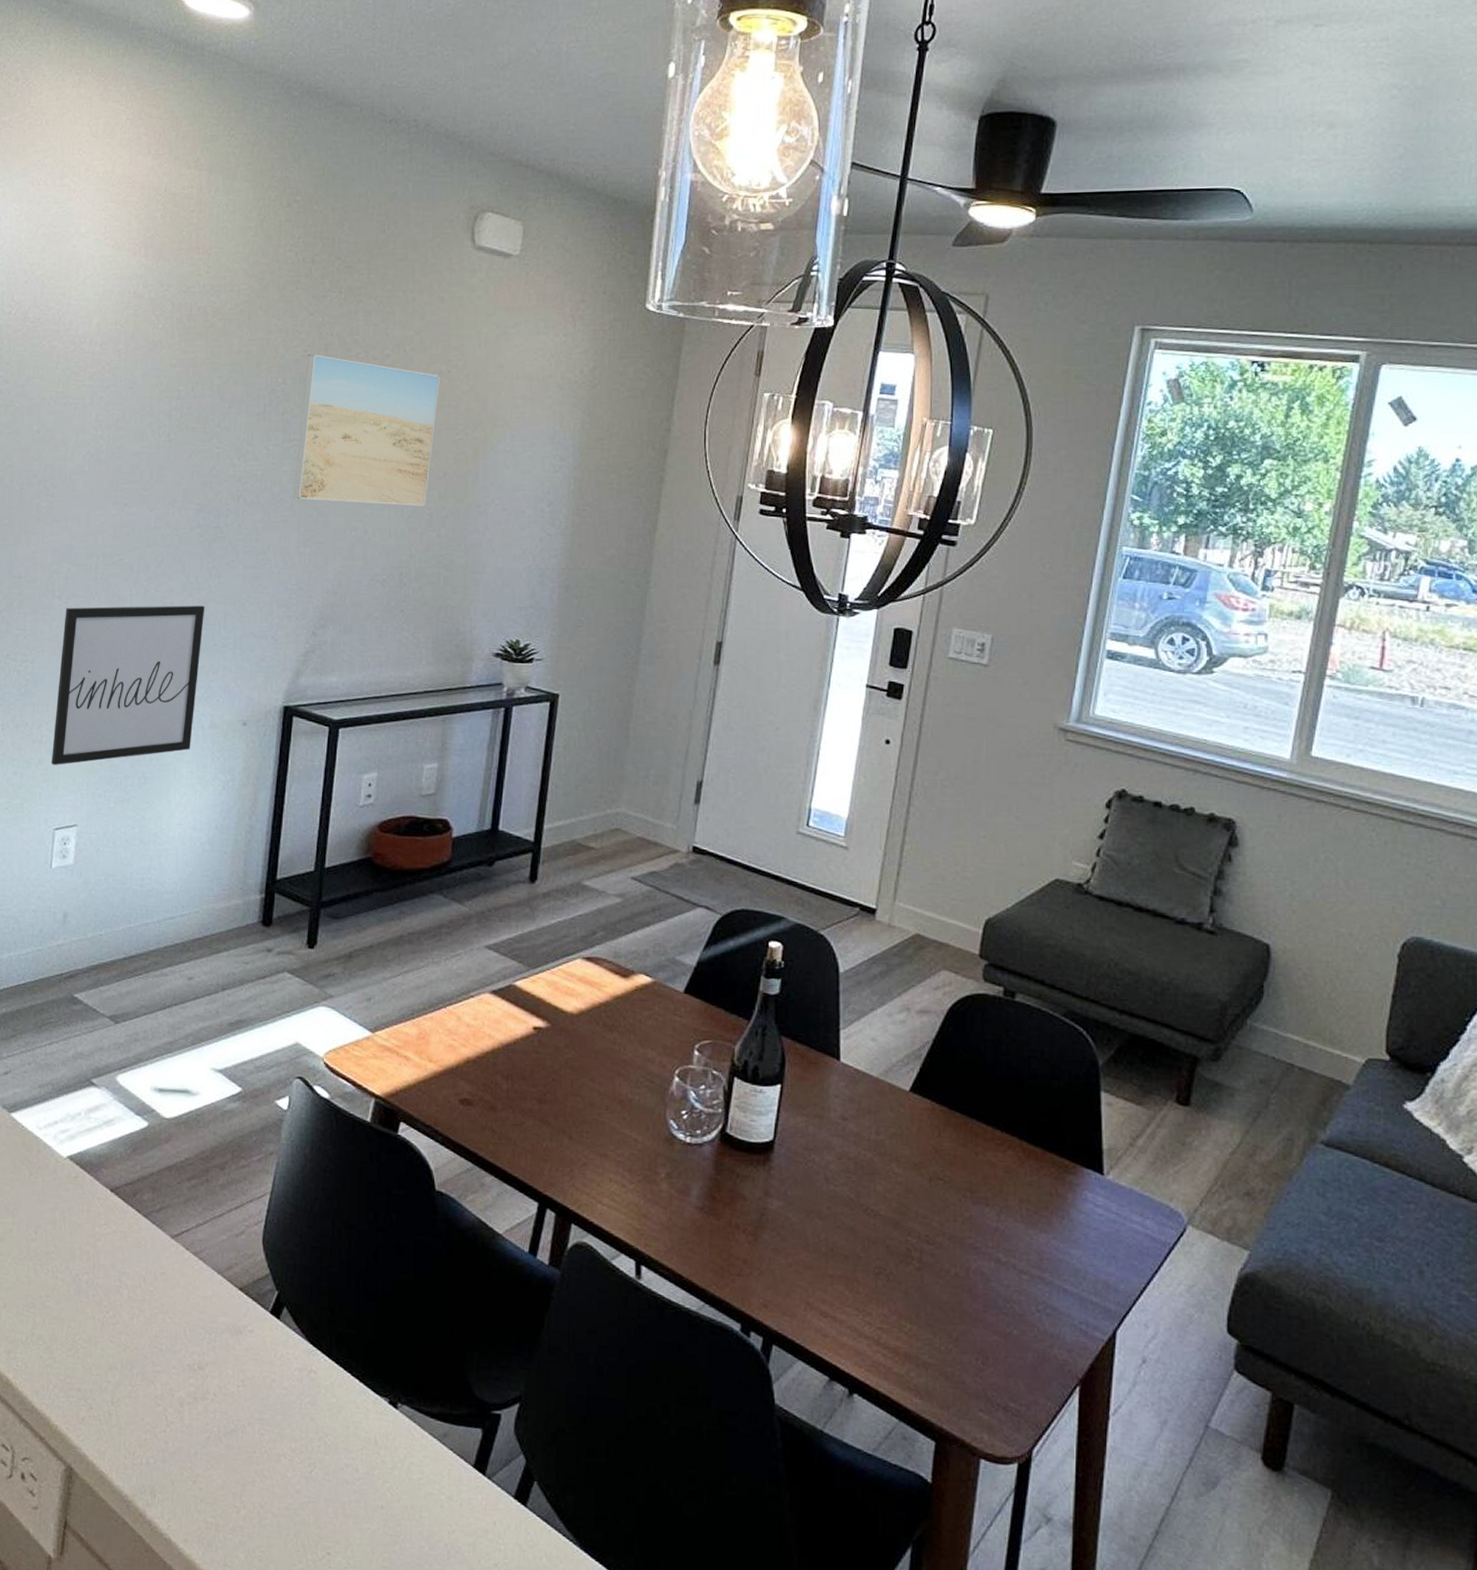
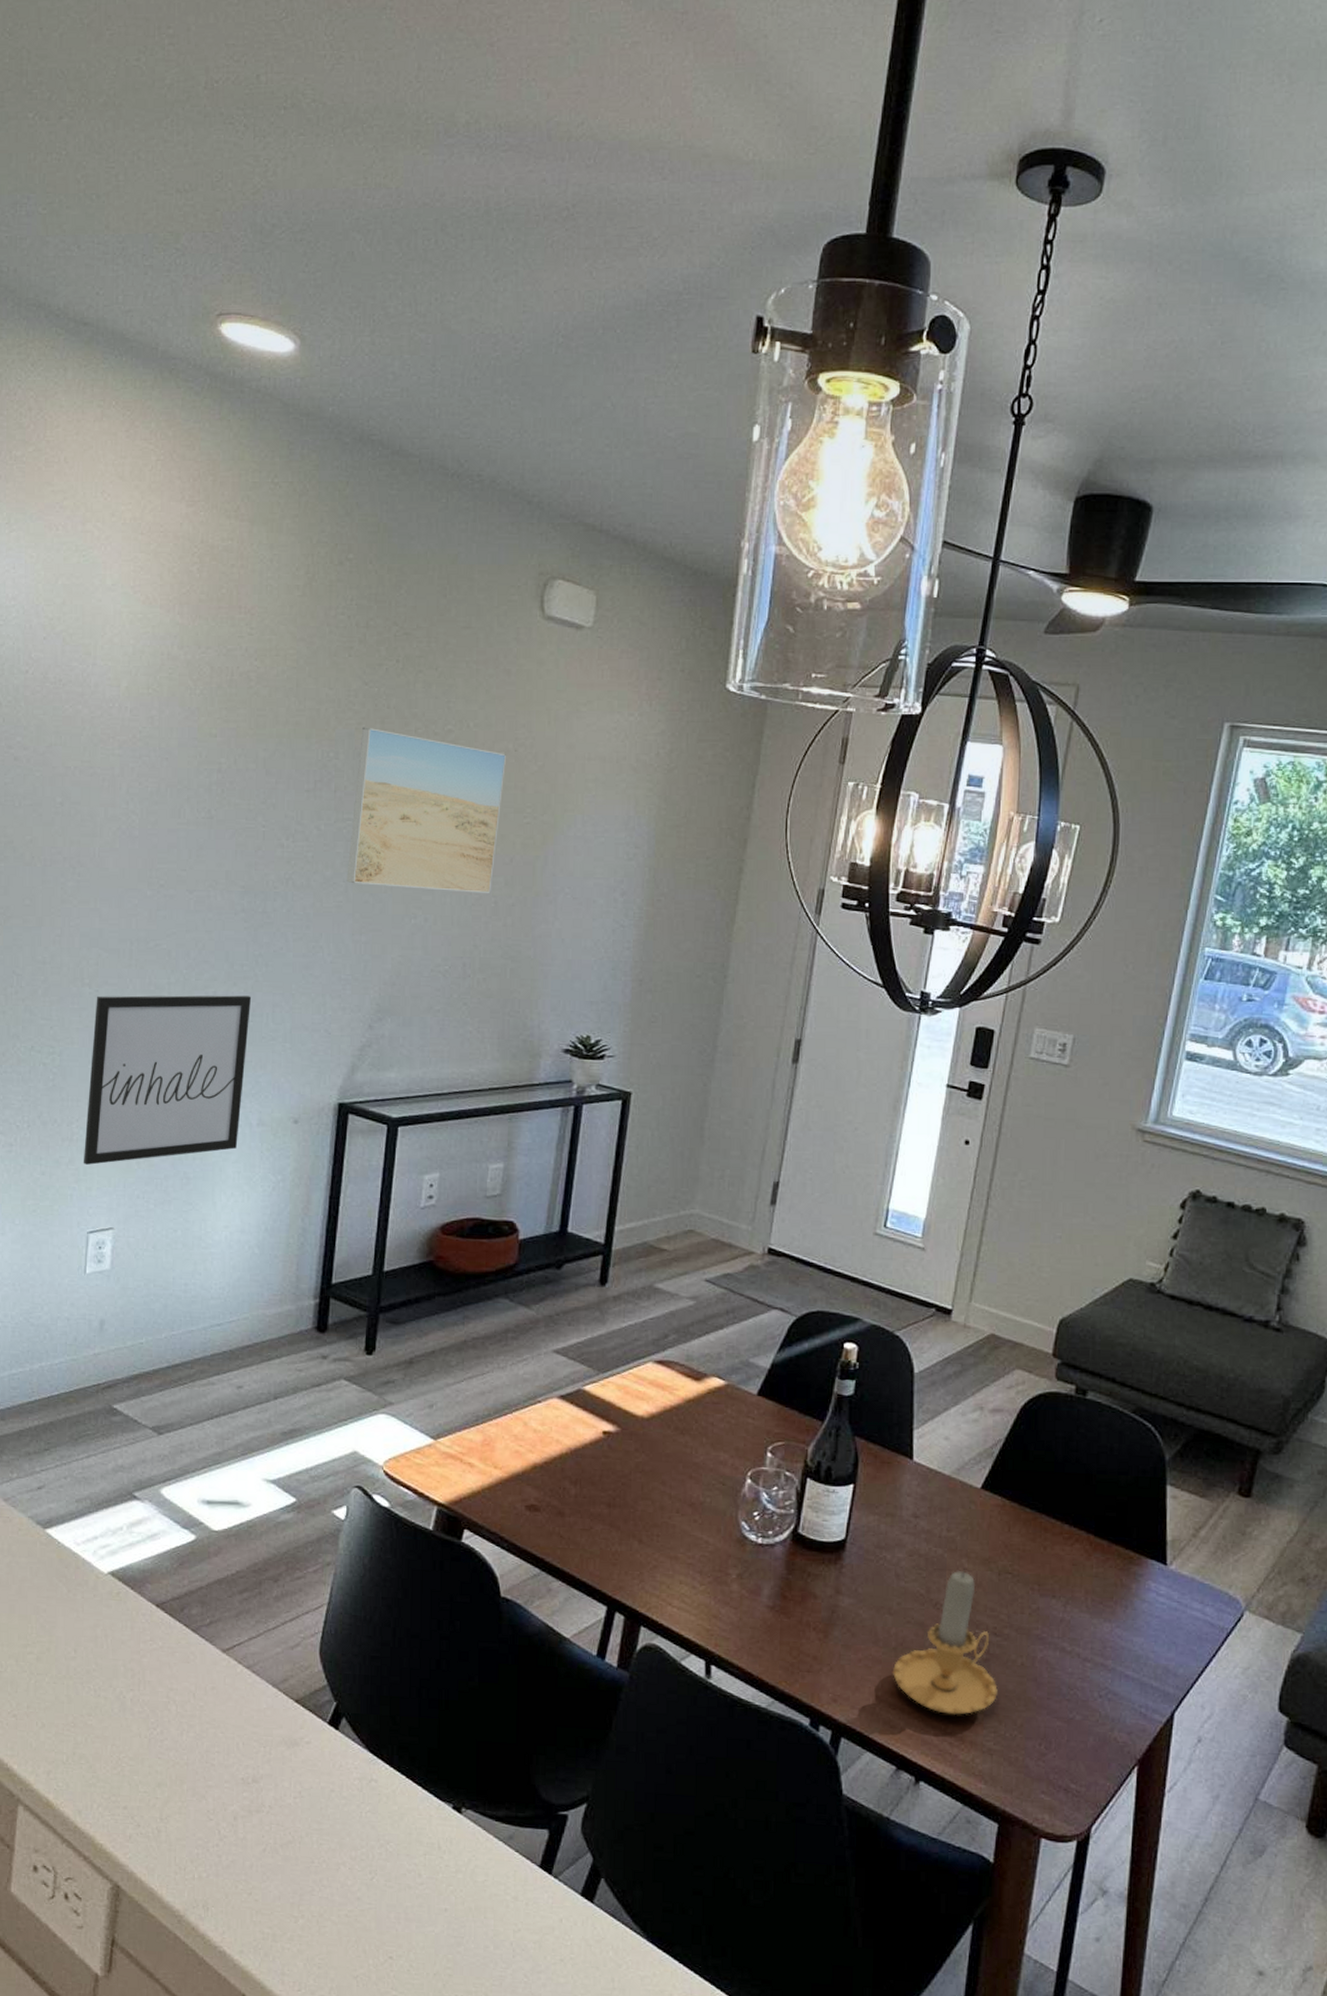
candle: none [824,1173,931,1326] -> present [893,1569,998,1715]

